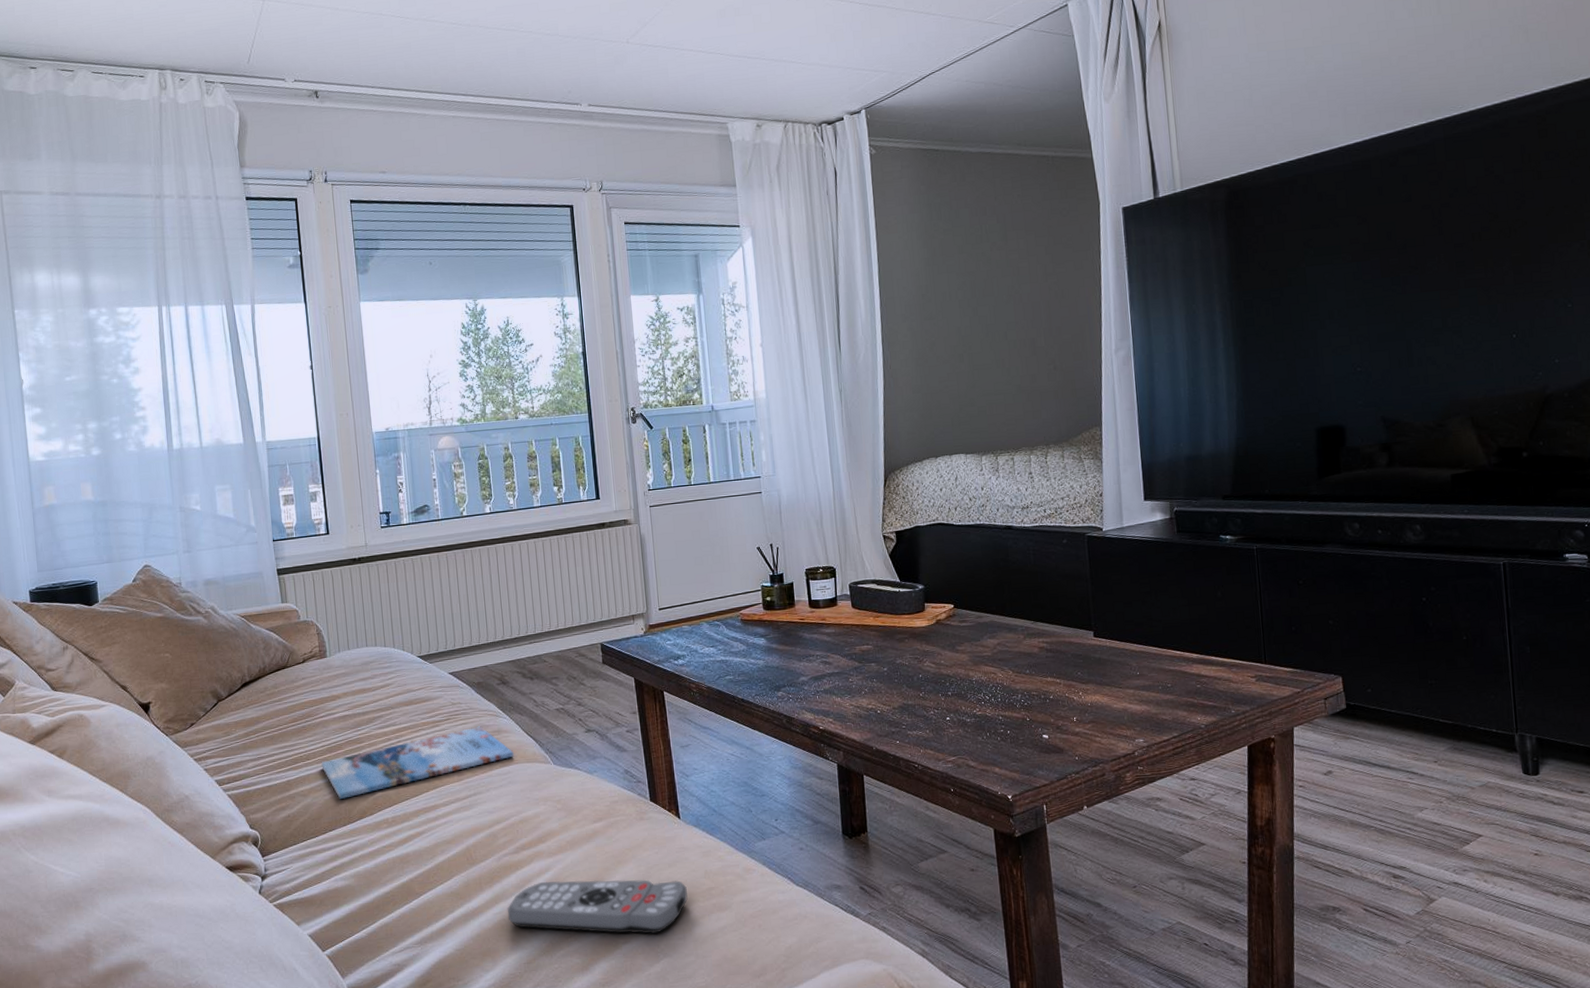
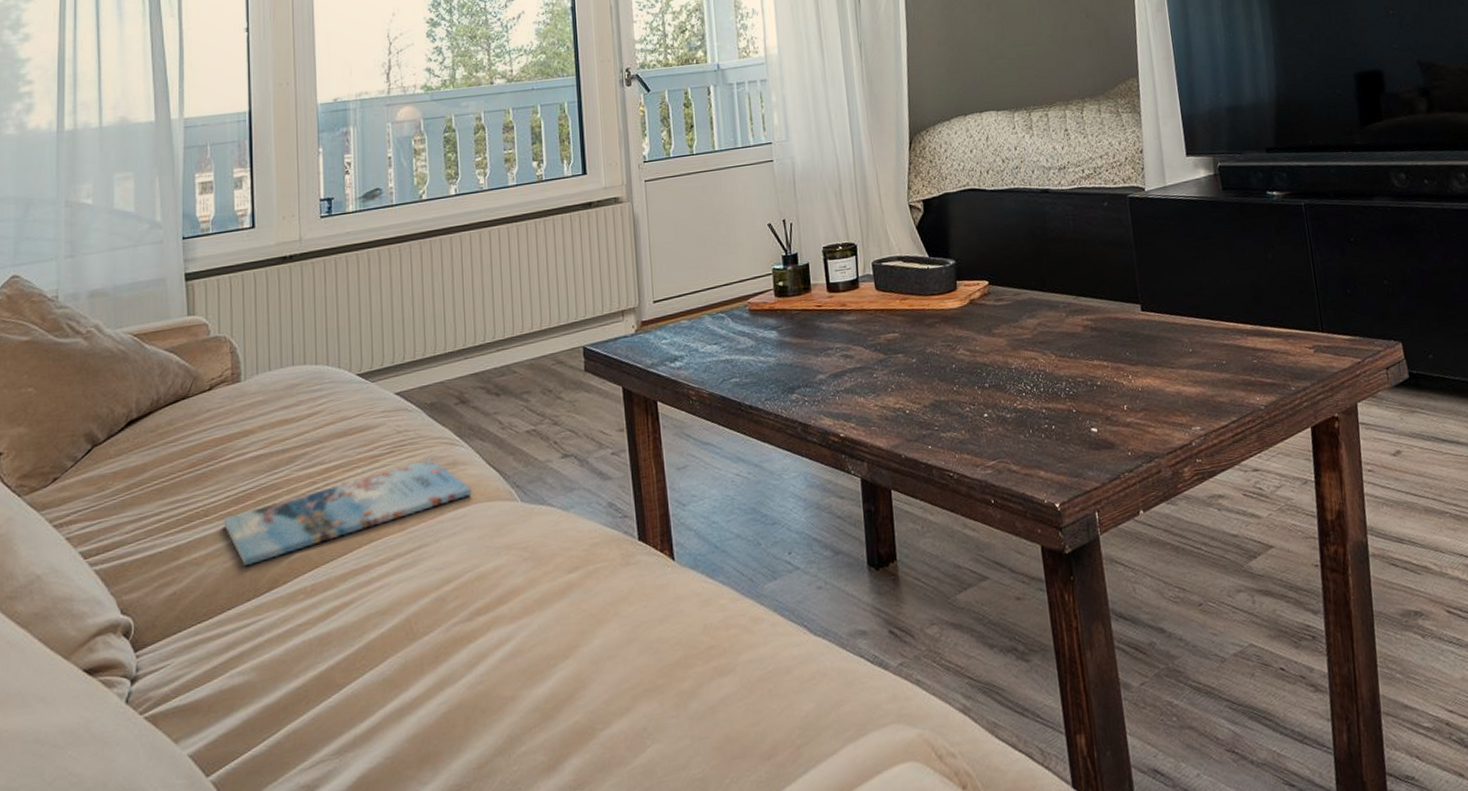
remote control: present [507,879,688,934] -> none [454,640,682,721]

